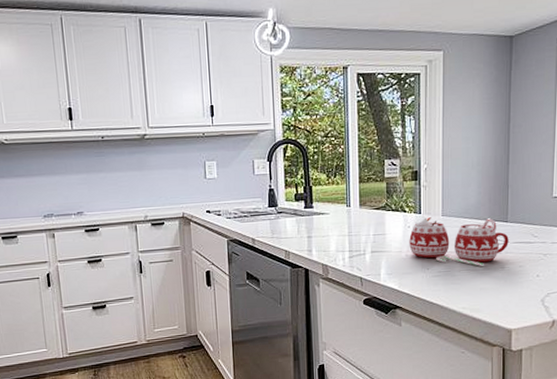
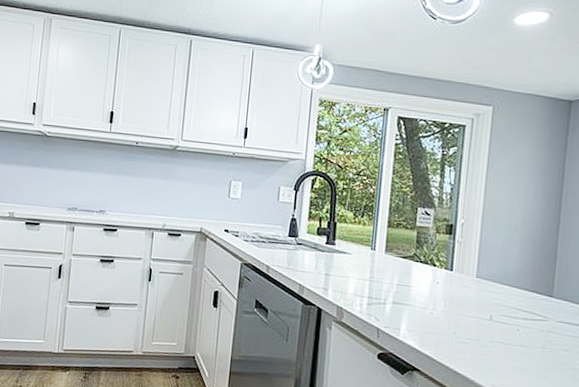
mug: present [409,216,509,267] -> none [436,274,553,343]

